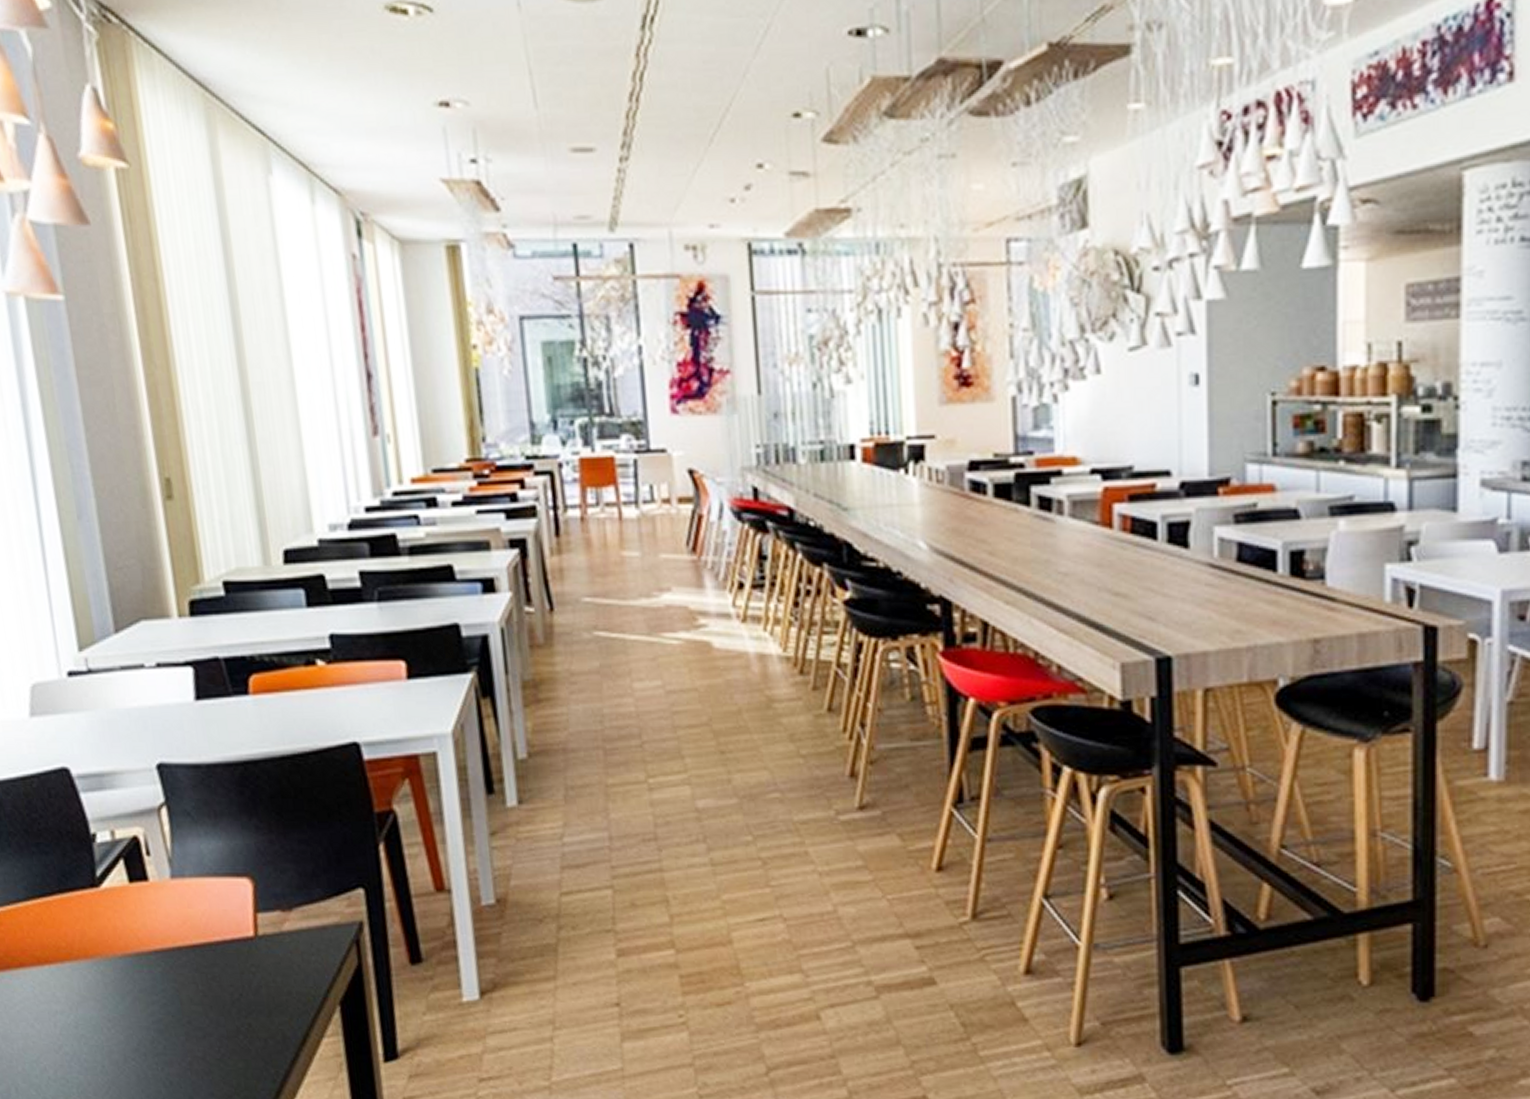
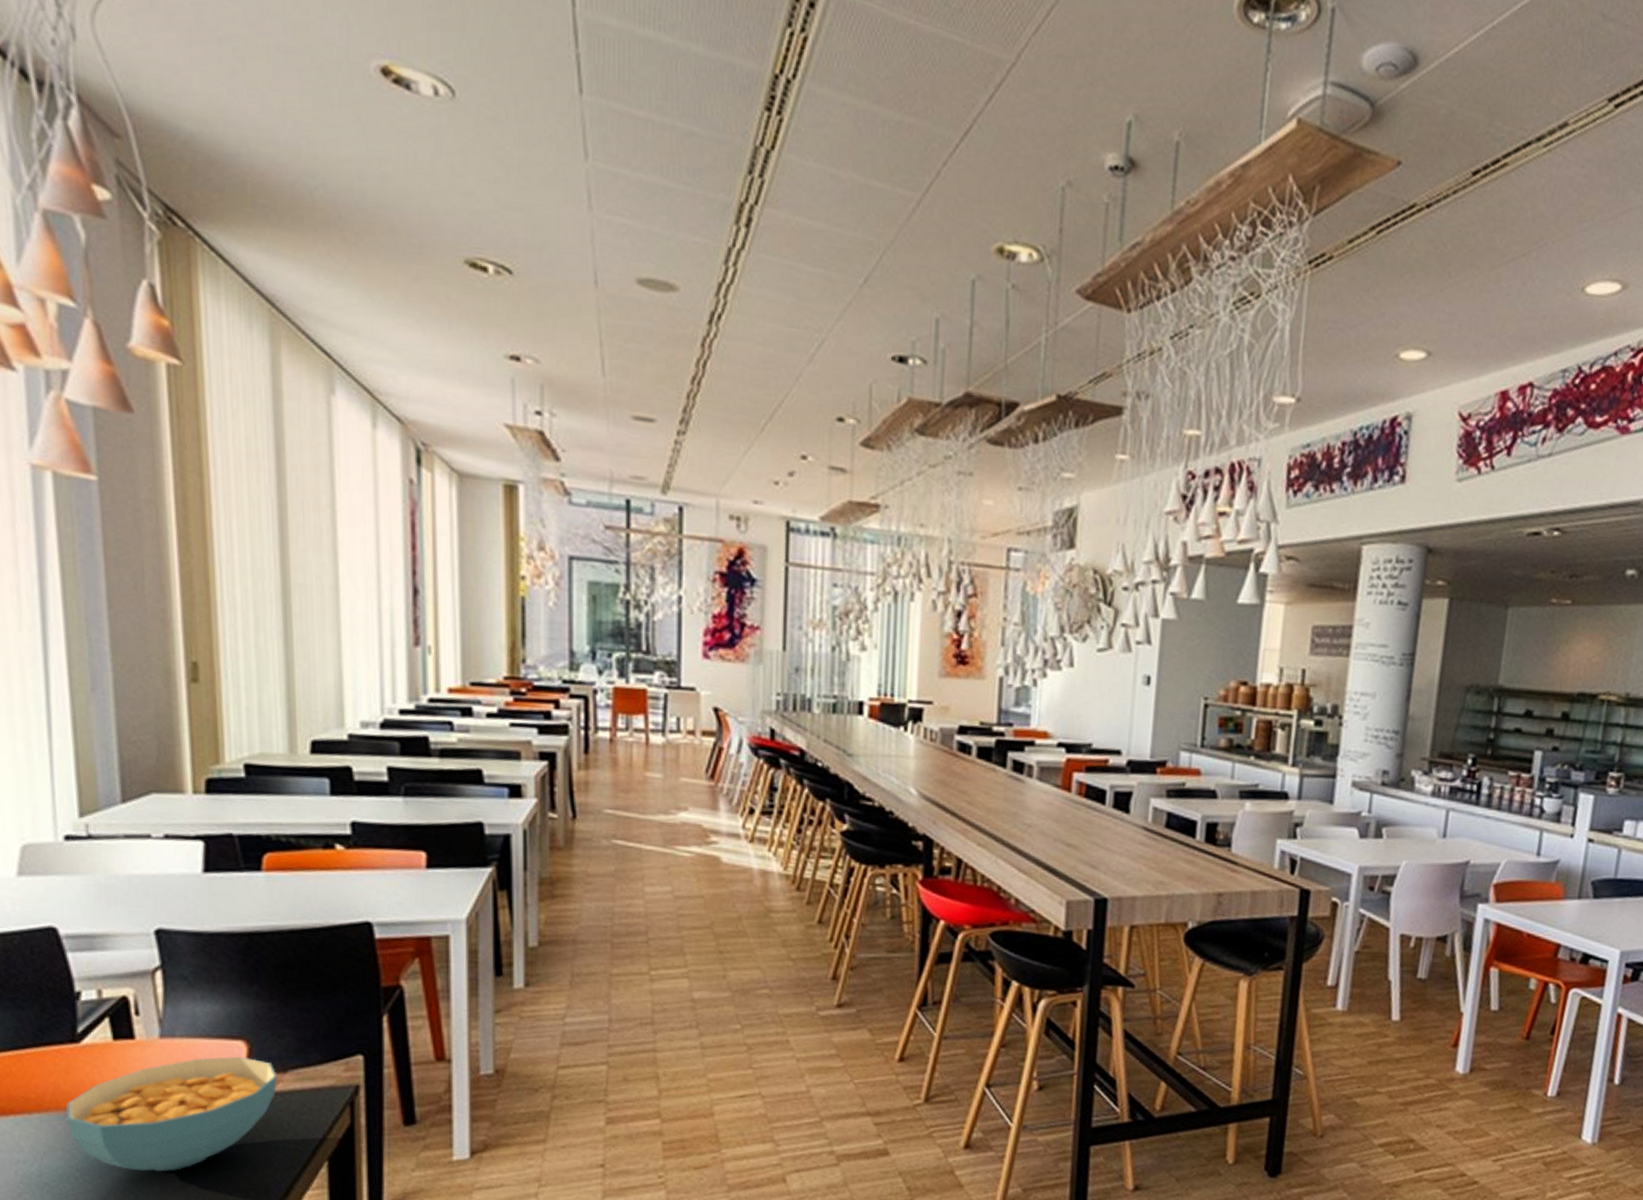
cereal bowl: none [93,894,285,1021] -> present [66,1056,278,1171]

